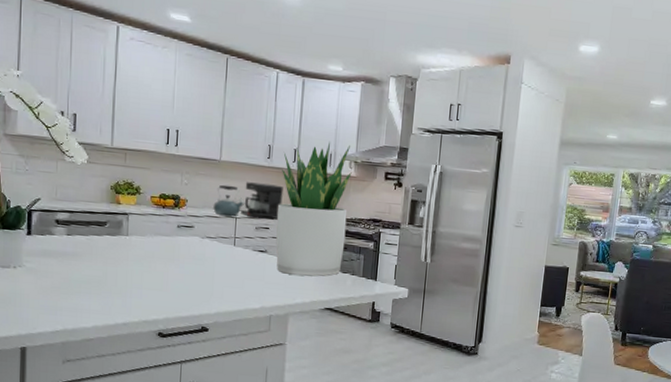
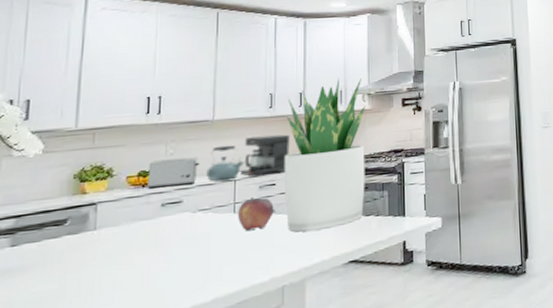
toaster: none [167,187,209,215] -> present [147,156,200,190]
fruit: none [236,236,267,264] -> present [237,197,274,232]

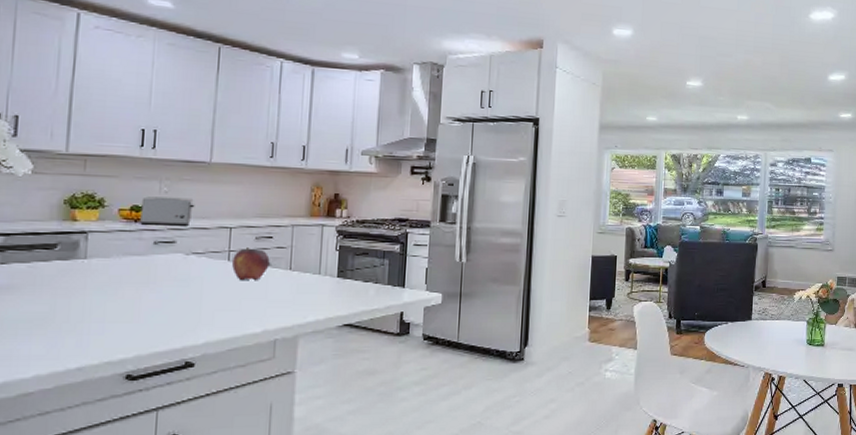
kettle: present [206,145,246,182] -> none [201,190,243,227]
coffee maker: present [239,134,290,176] -> none [235,185,290,226]
planter: present [285,78,366,233] -> none [281,135,372,289]

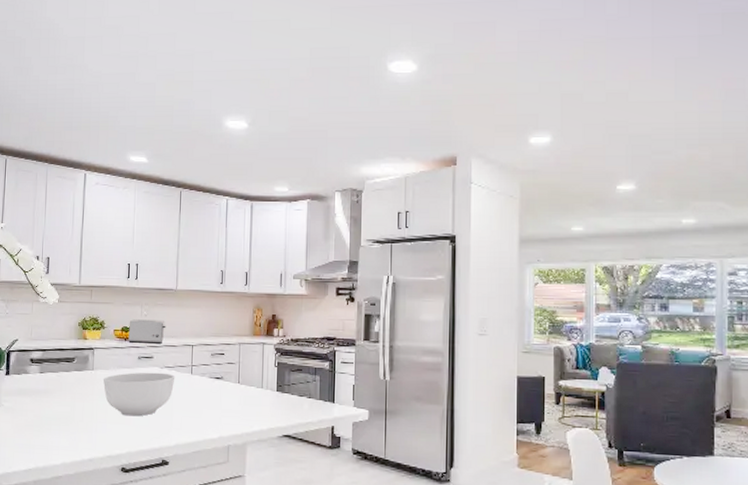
bowl: none [100,259,206,313] -> present [103,372,175,417]
fruit: present [231,248,270,281] -> none [193,363,223,392]

